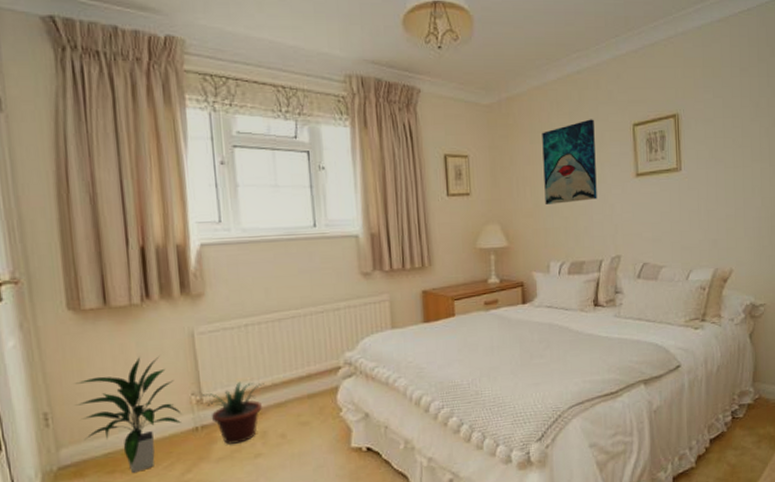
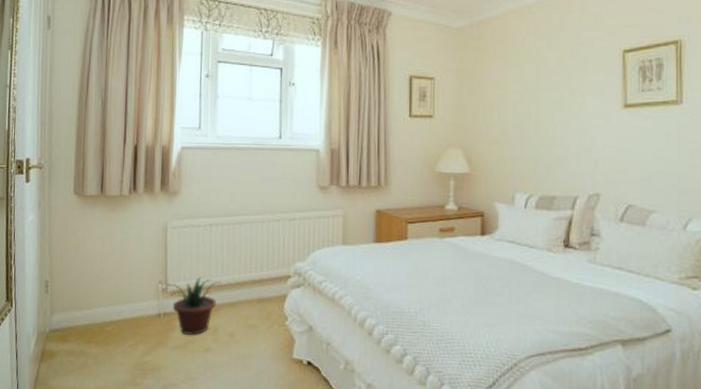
indoor plant: present [75,356,182,473] -> none [70,243,149,346]
wall art: present [542,119,597,204] -> none [514,44,576,132]

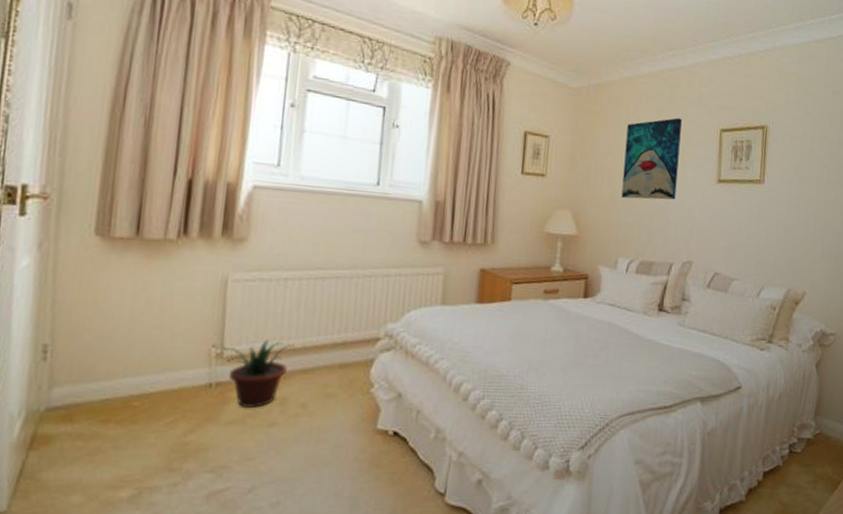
wall art: none [514,44,576,132] -> present [621,117,682,200]

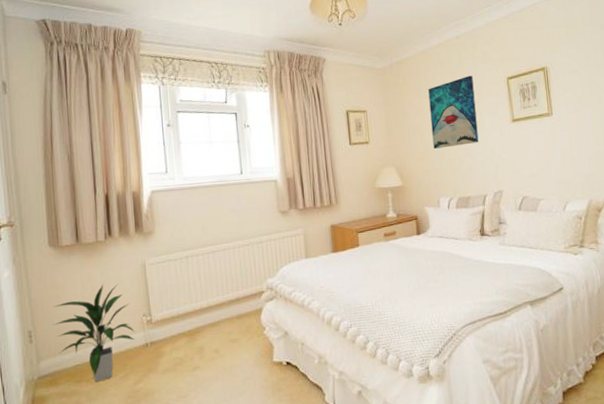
indoor plant: none [82,297,197,425] -> present [53,283,135,382]
potted plant: present [219,339,294,408] -> none [148,304,201,358]

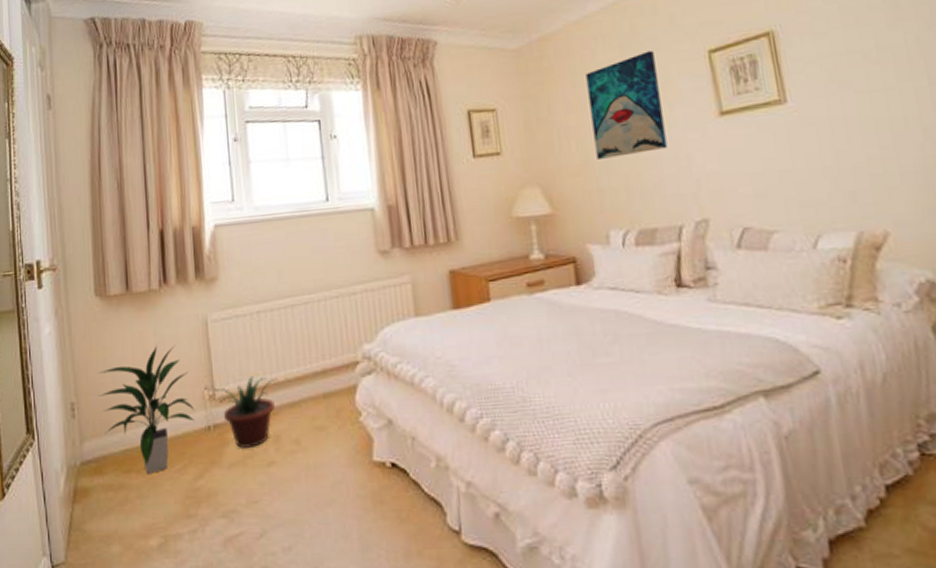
potted plant: none [148,304,201,358] -> present [211,375,277,448]

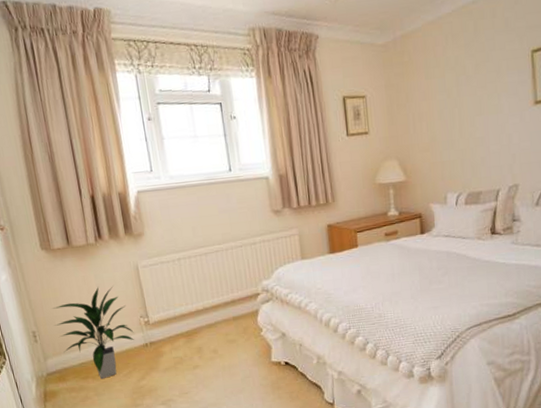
potted plant: present [211,375,277,448] -> none [146,306,197,358]
wall art: present [585,50,668,159] -> none [437,49,494,138]

